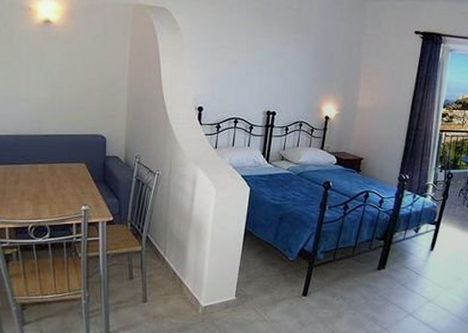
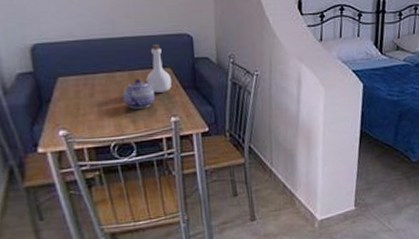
teapot: none [43,171,70,197] -> present [122,79,156,109]
bottle: none [64,142,85,184] -> present [146,43,172,93]

